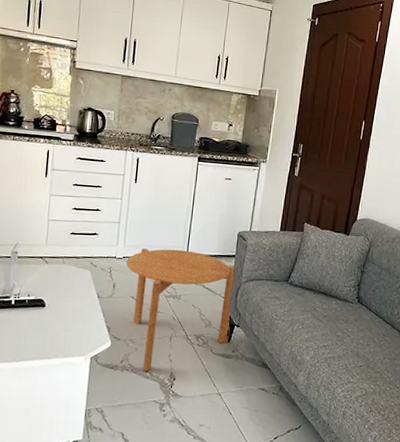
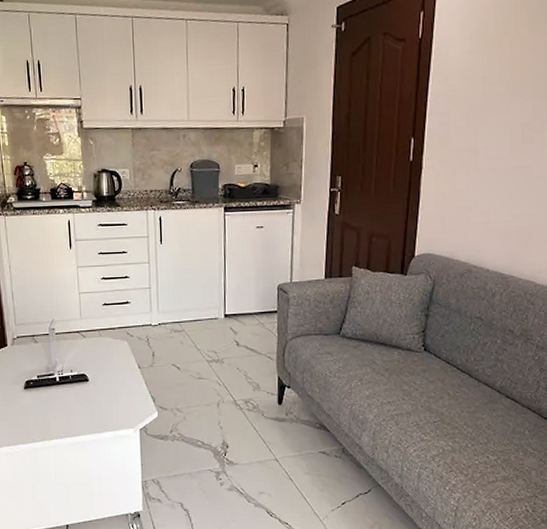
side table: present [126,248,236,371] -> none [163,310,281,440]

